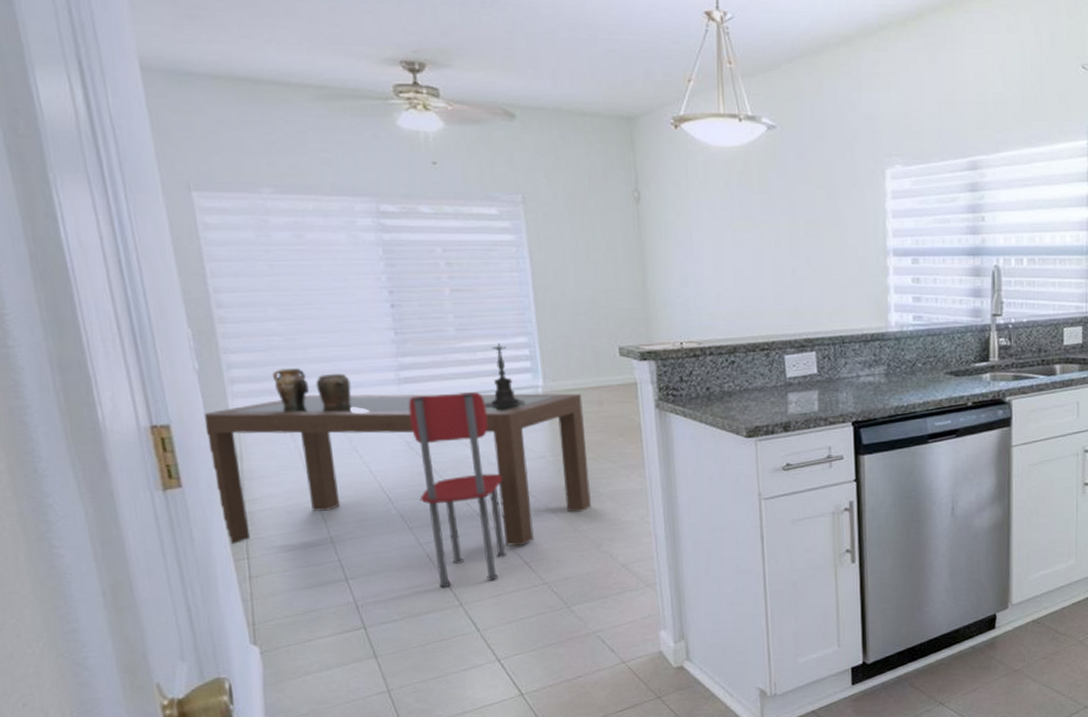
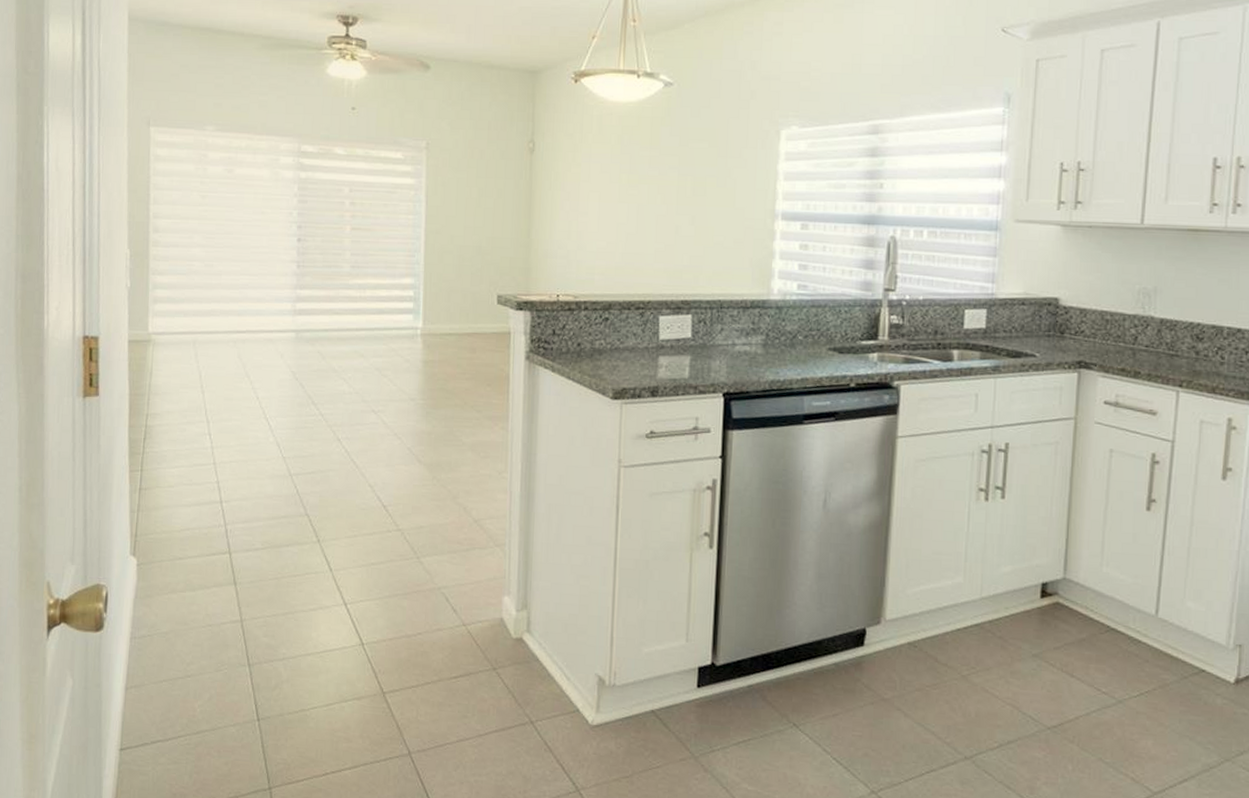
dining table: present [203,393,592,546] -> none [126,319,457,487]
jar set: present [272,368,351,407] -> none [188,292,253,331]
dining chair: present [408,392,508,588] -> none [296,327,373,522]
candle holder: present [485,343,526,408] -> none [367,282,404,346]

